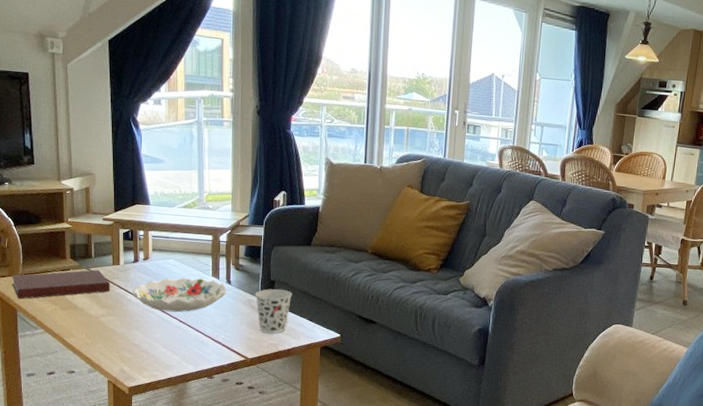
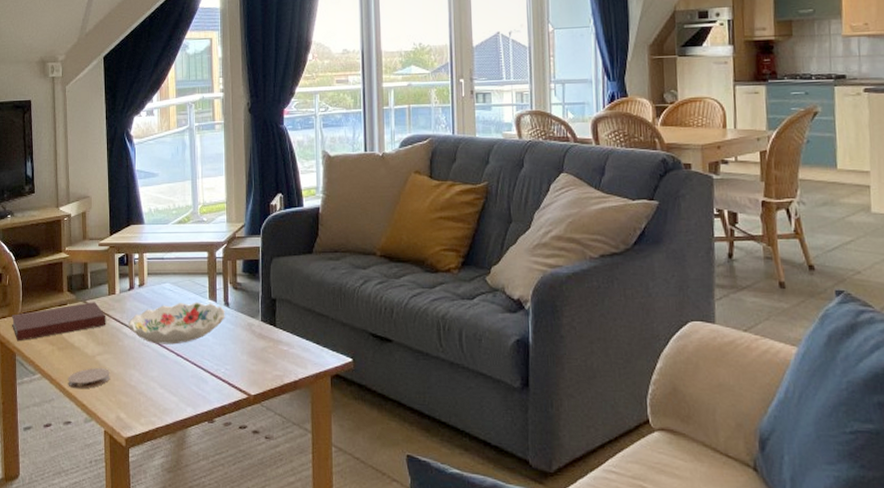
coaster: none [71,327,114,345] -> present [68,368,110,389]
cup: present [255,289,293,334] -> none [255,309,296,362]

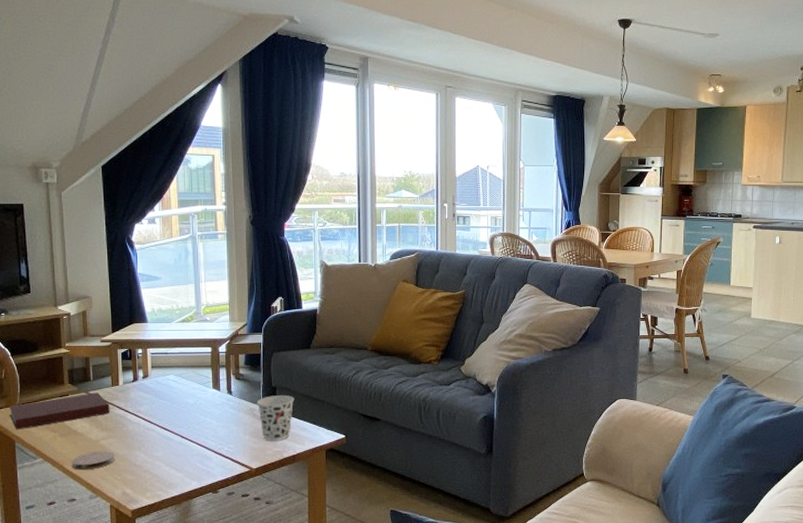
decorative bowl: present [128,302,225,345] -> none [132,391,228,429]
cup: none [255,309,296,362] -> present [257,395,295,441]

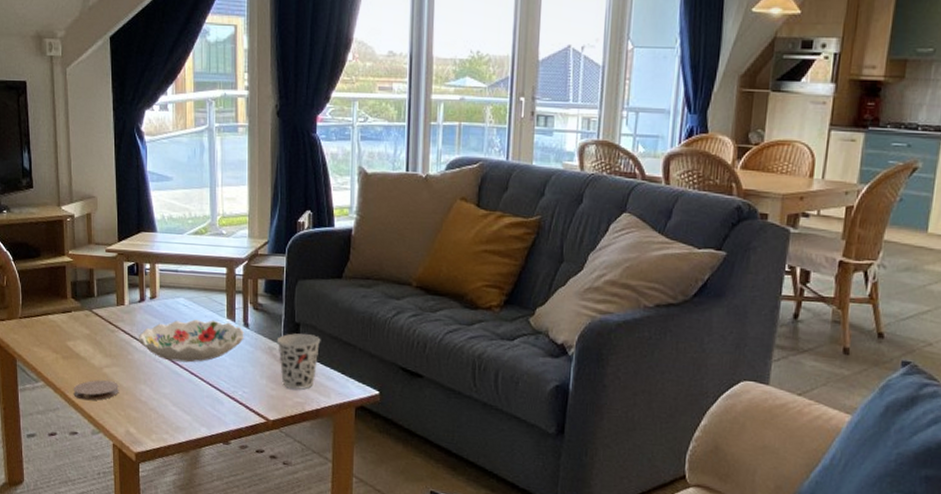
notebook: present [8,393,110,430] -> none [10,311,115,347]
decorative bowl: none [132,391,228,429] -> present [138,319,244,363]

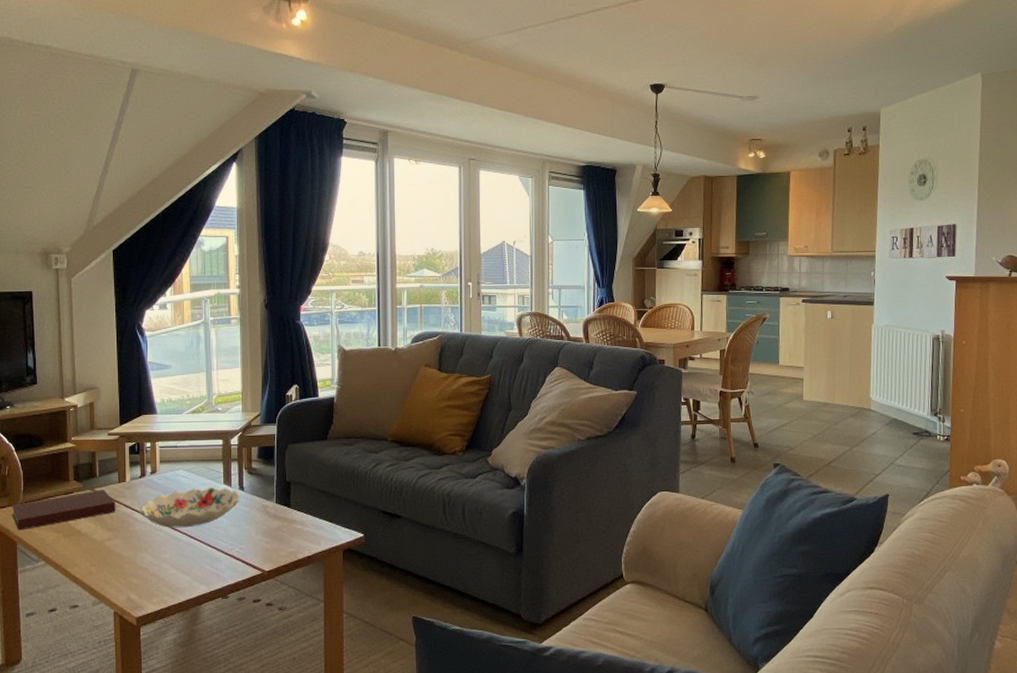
notebook: none [10,311,115,347] -> present [11,490,116,531]
coaster: present [73,380,119,401] -> none [74,553,120,574]
cup: present [276,333,321,390] -> none [270,491,310,540]

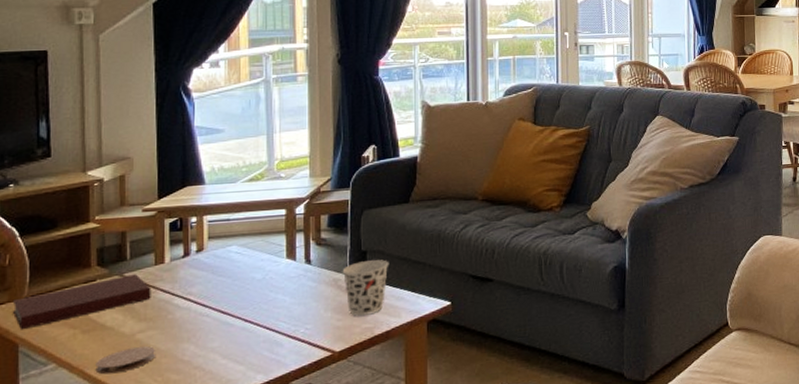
coaster: none [74,553,120,574] -> present [95,346,155,375]
decorative bowl: present [139,486,240,528] -> none [180,262,306,312]
cup: none [270,491,310,540] -> present [342,260,389,316]

